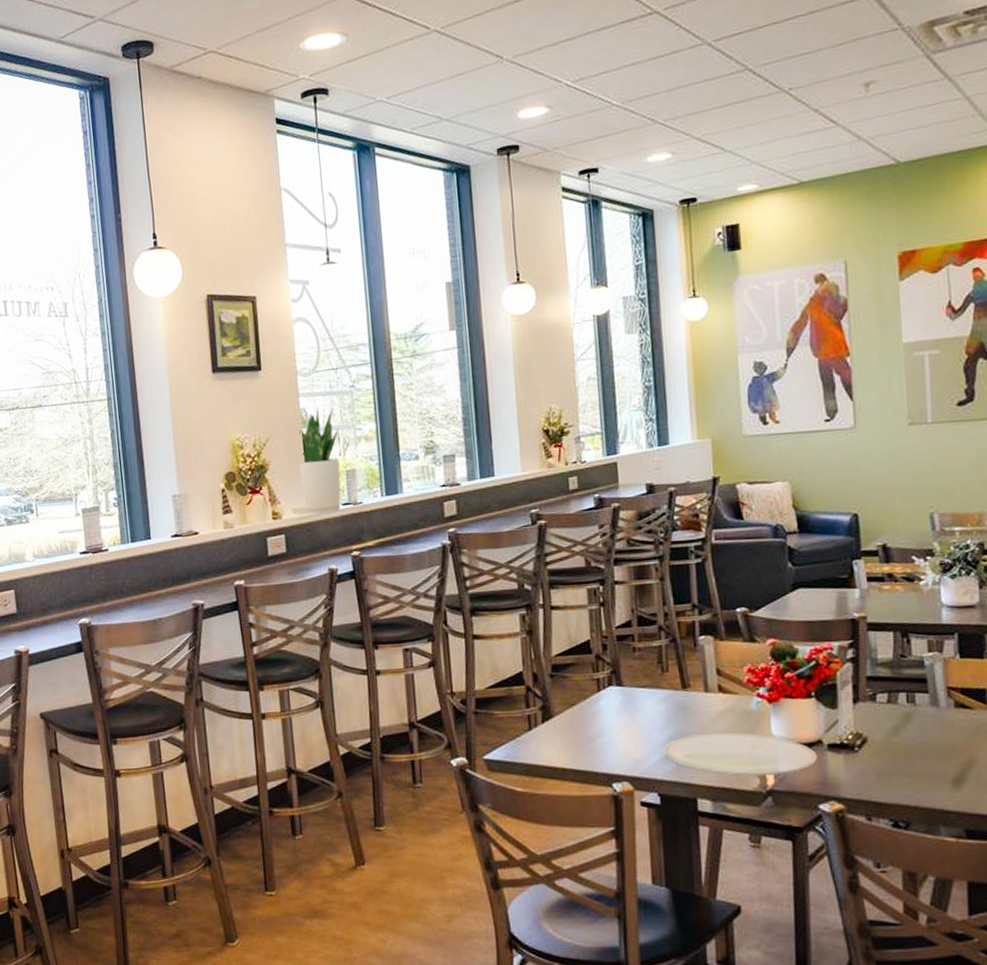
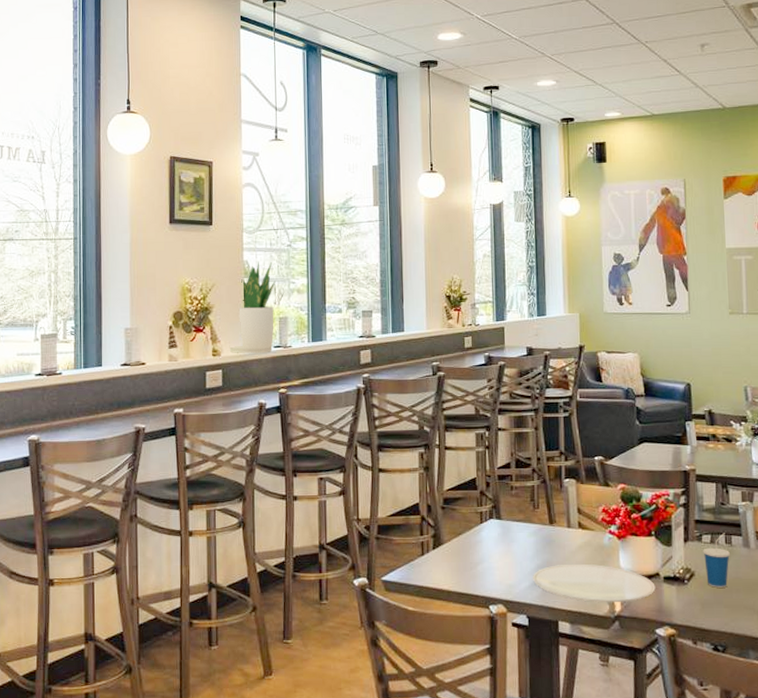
cup: none [877,690,915,755] -> present [703,533,731,588]

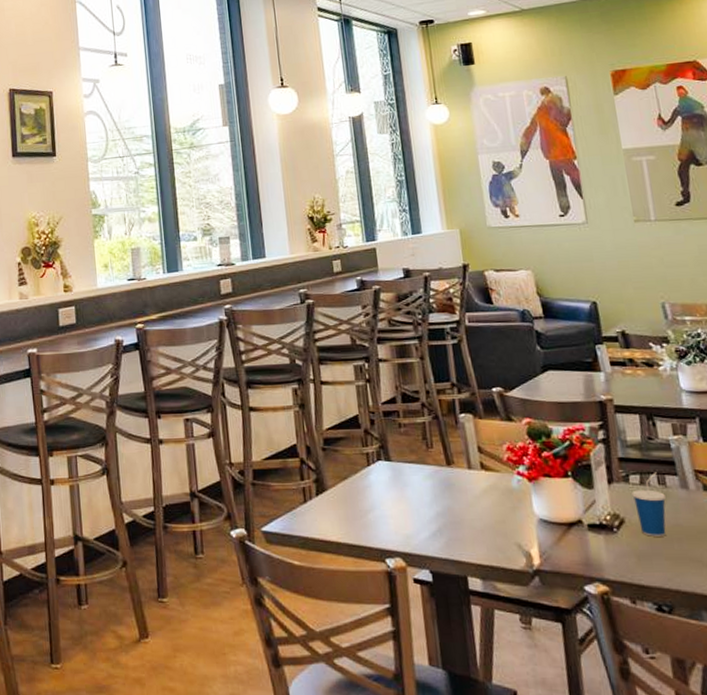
planter: present [229,262,276,354] -> none [80,191,127,289]
plate: present [533,563,656,603] -> none [433,510,579,555]

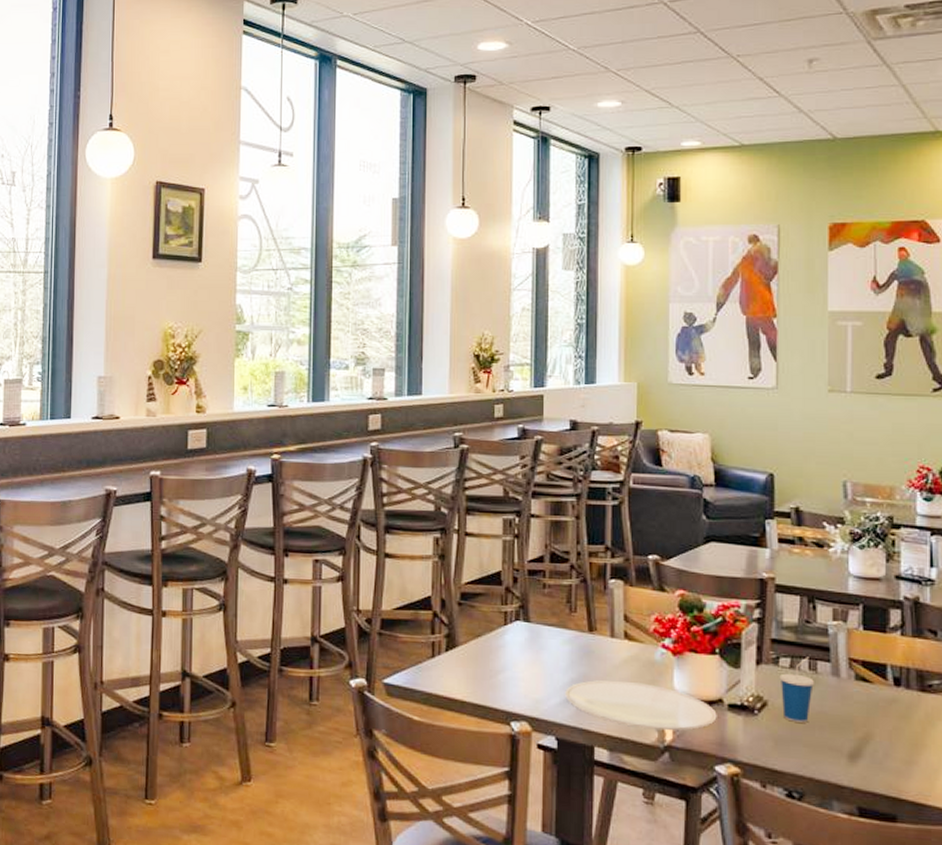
plate: none [433,510,579,555] -> present [565,680,717,731]

